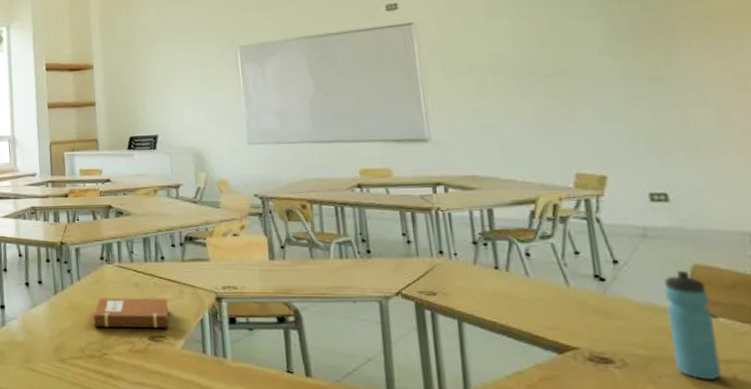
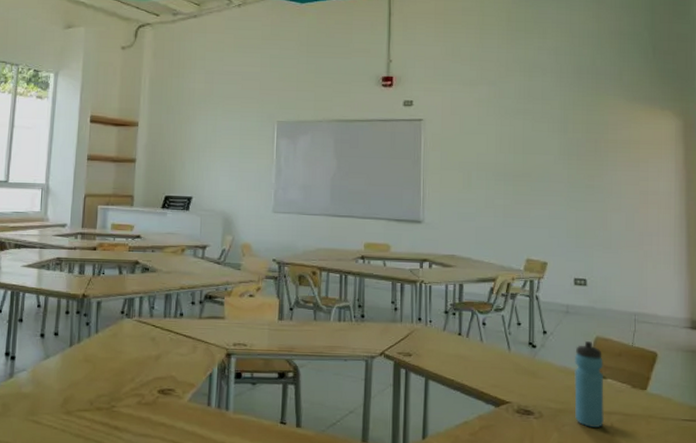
notebook: present [92,298,169,328] -> none [105,351,182,382]

